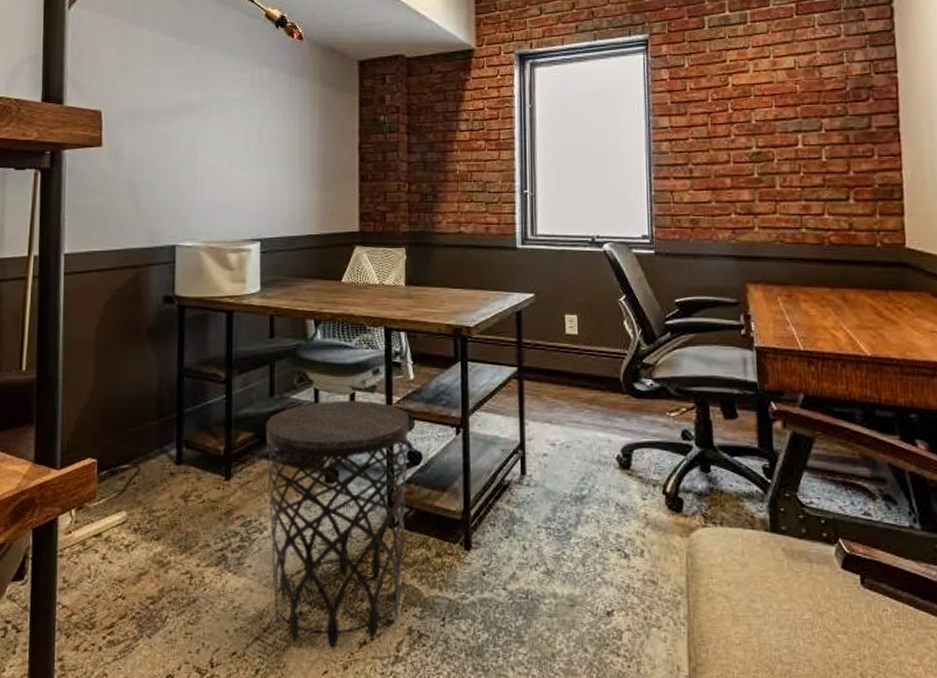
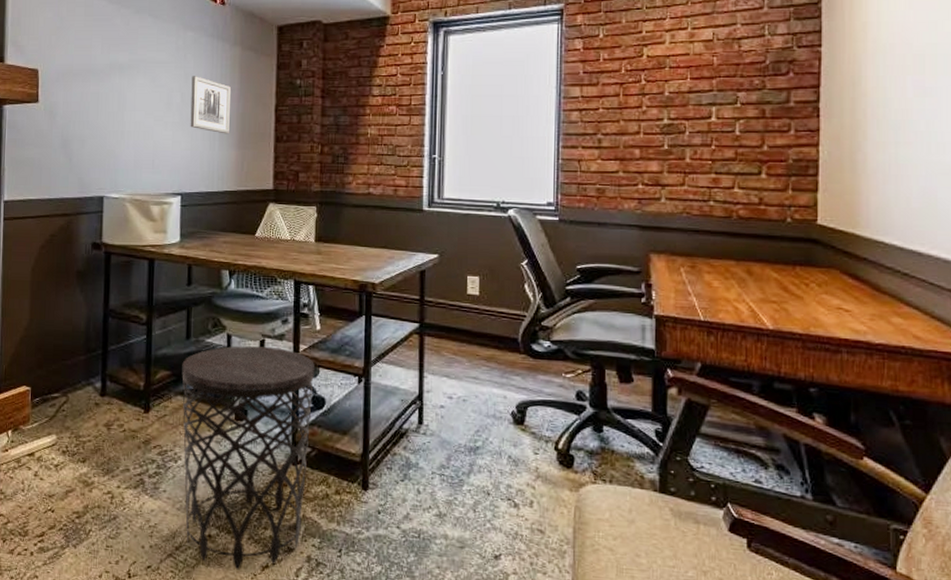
wall art: none [268,114,312,175] -> present [190,76,232,134]

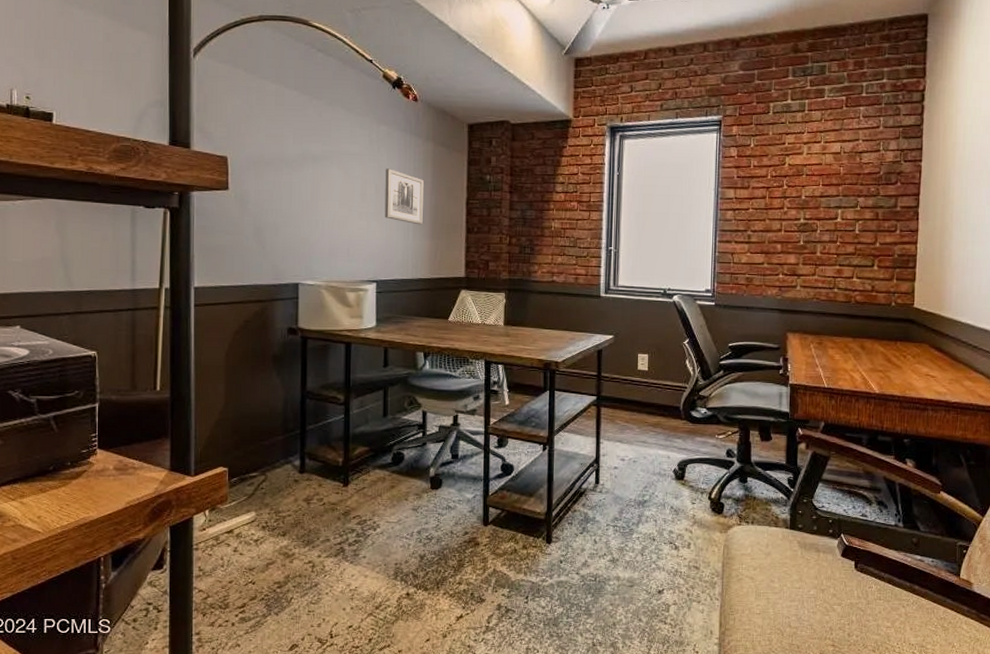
side table: present [182,346,314,570] -> none [379,421,504,622]

